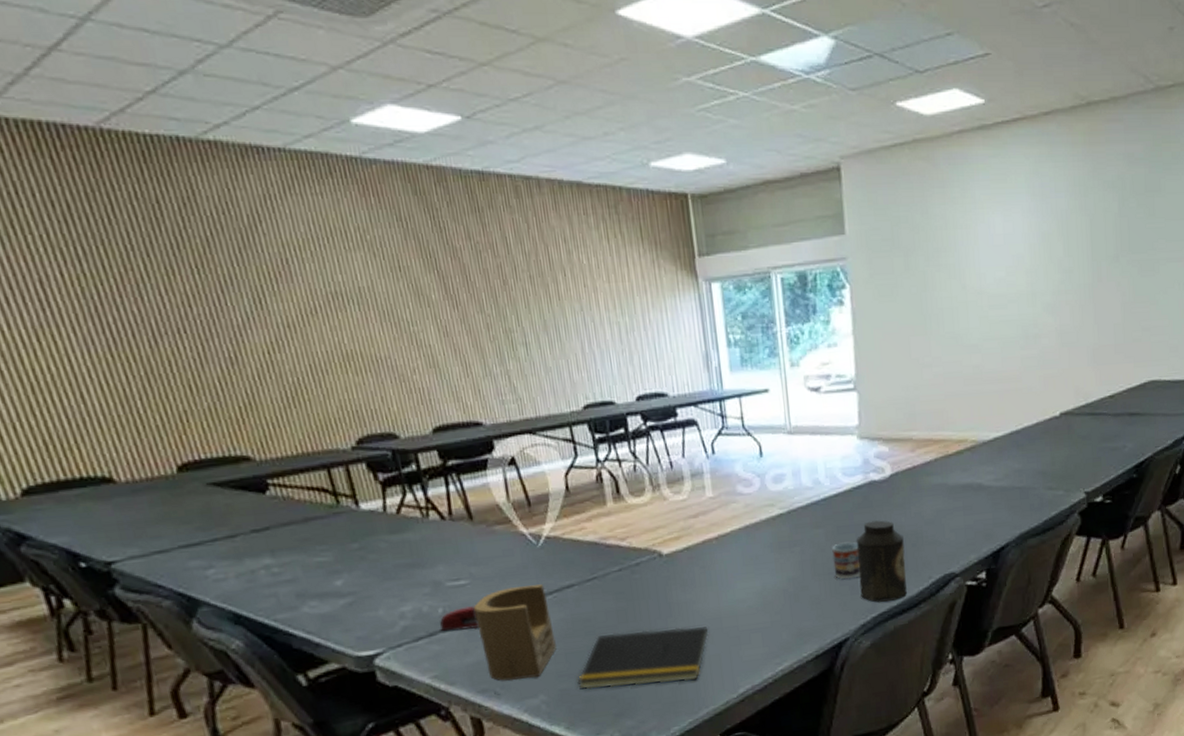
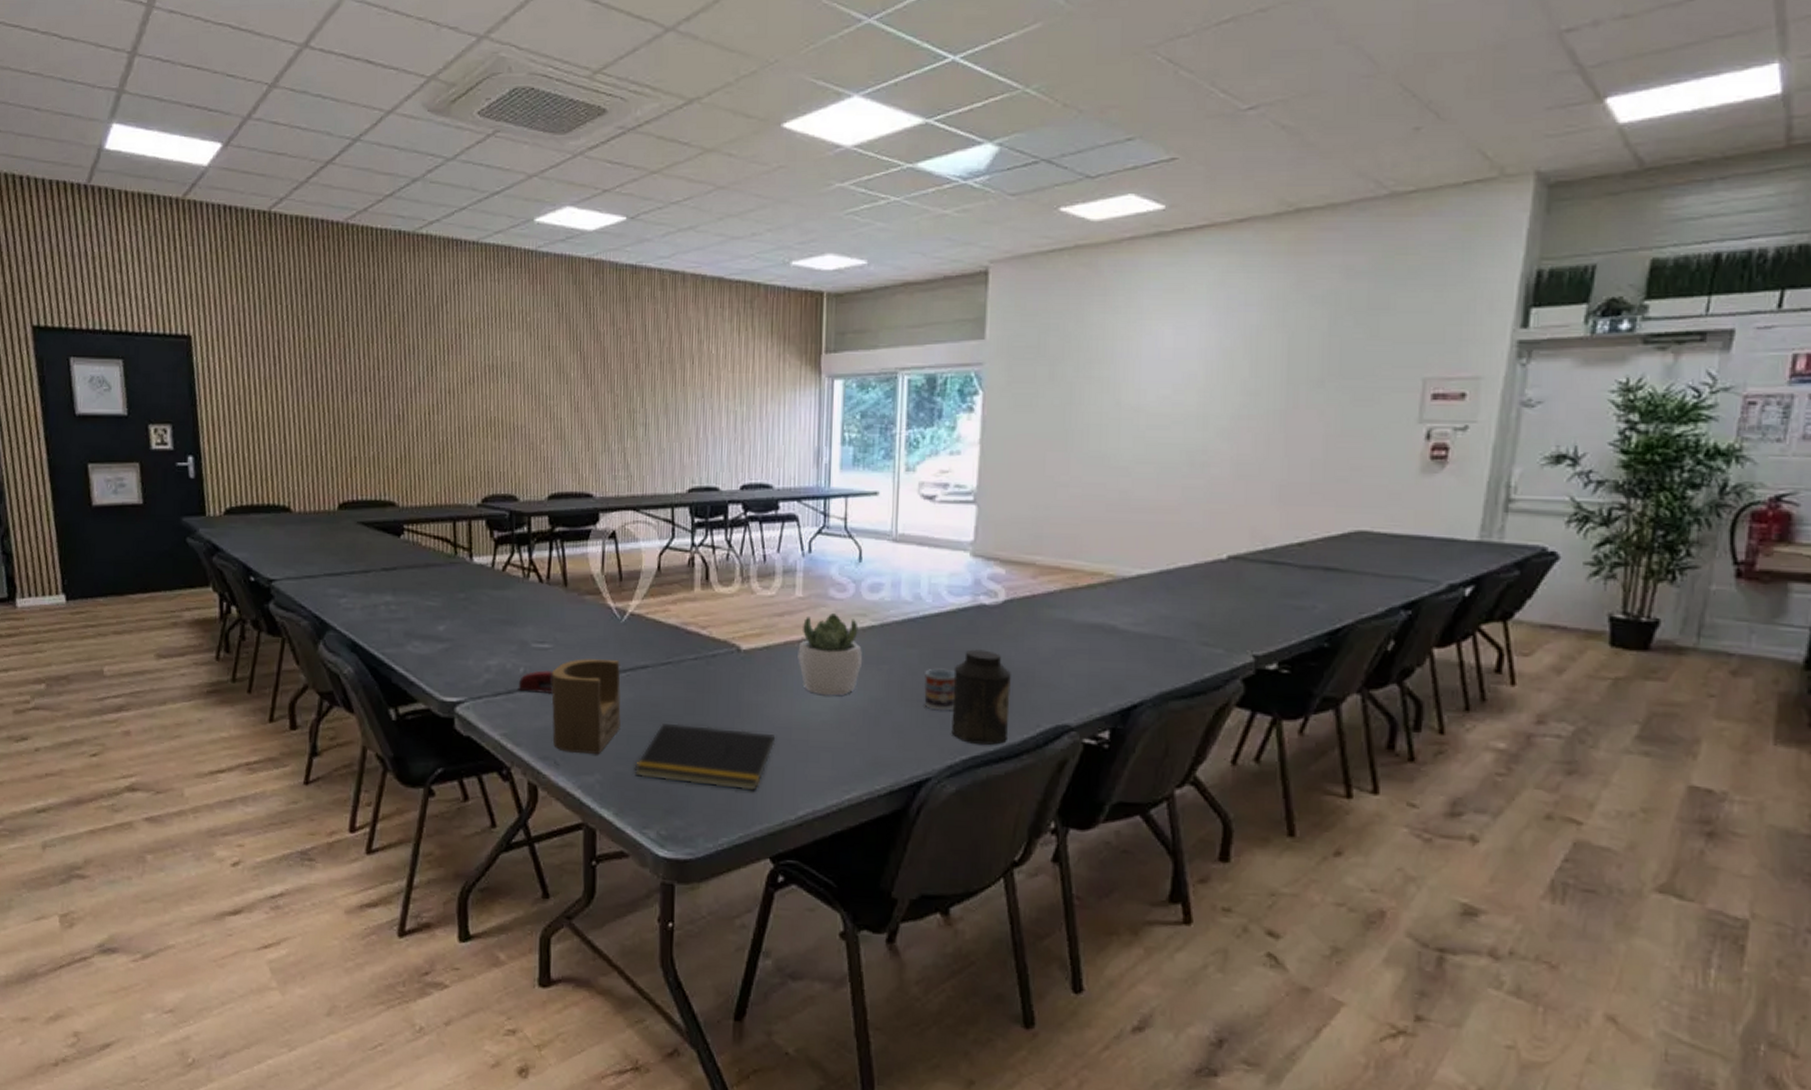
succulent plant: none [716,508,777,584] -> present [797,613,863,696]

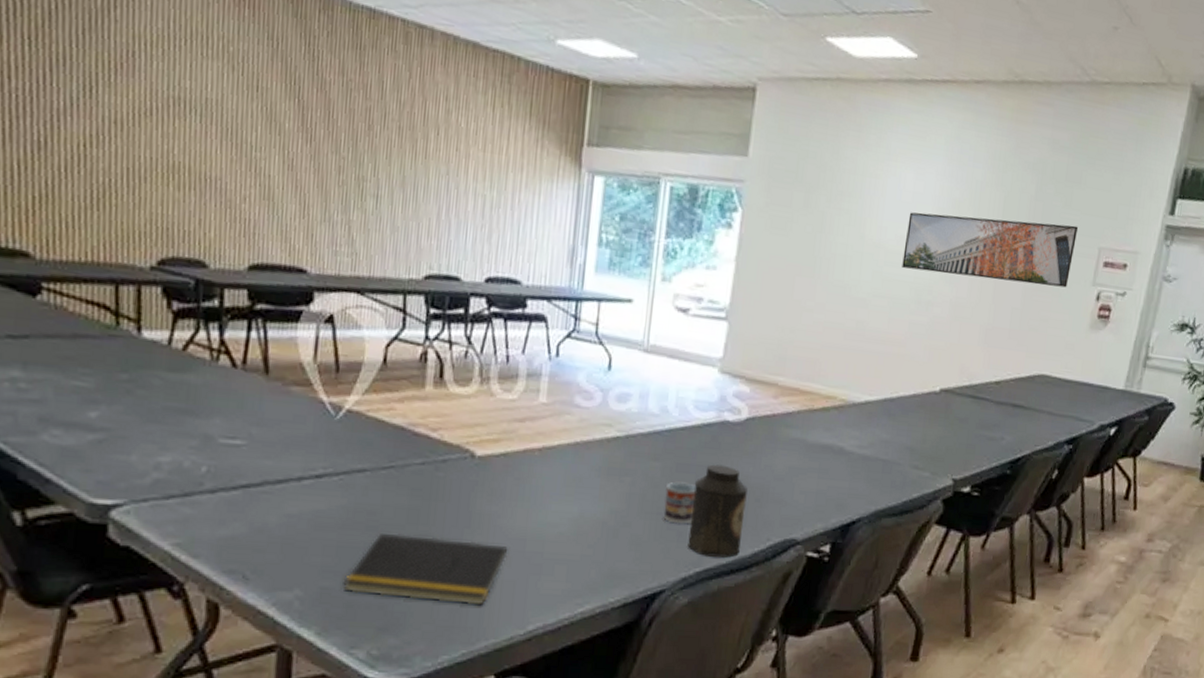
stapler: present [518,670,554,695] -> none [198,470,247,499]
pen holder: present [551,659,621,754] -> none [241,458,332,567]
succulent plant: present [797,613,863,696] -> none [537,422,606,507]
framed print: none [1168,358,1392,430] -> present [902,212,1079,288]

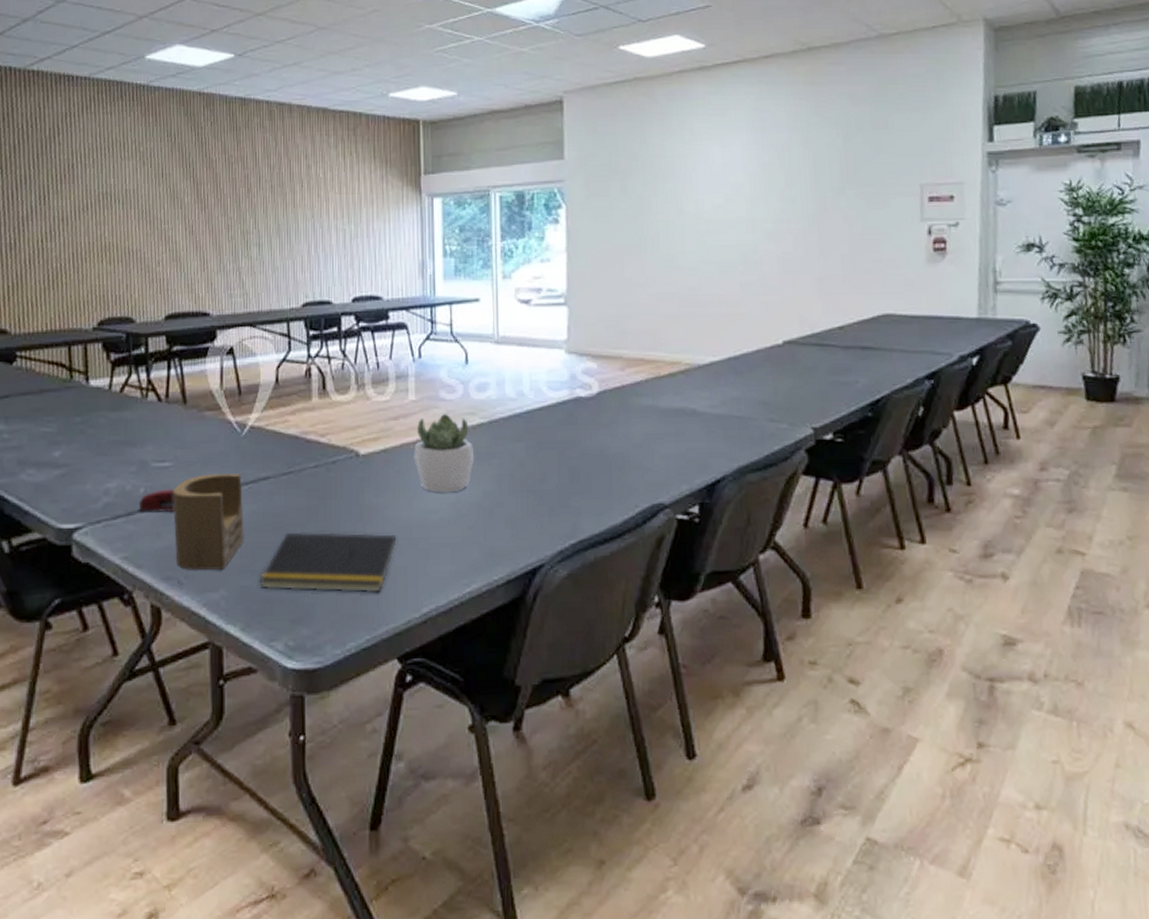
stapler: none [198,470,247,499] -> present [138,489,175,513]
pen holder: none [241,458,332,567] -> present [172,474,244,570]
succulent plant: none [537,422,606,507] -> present [414,414,475,493]
cup: present [663,481,695,524] -> none [532,459,560,499]
canister: present [688,464,748,558] -> none [557,439,610,528]
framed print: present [902,212,1079,288] -> none [722,168,895,233]

